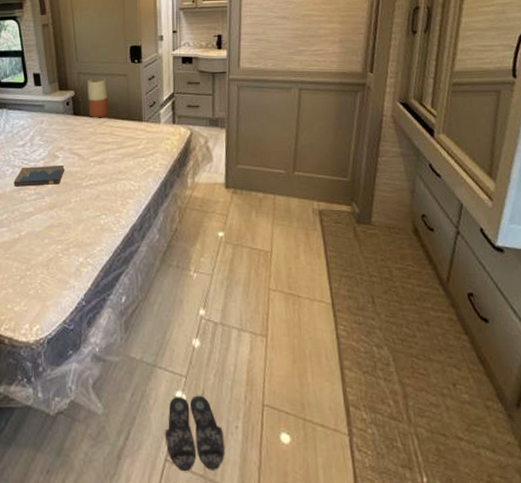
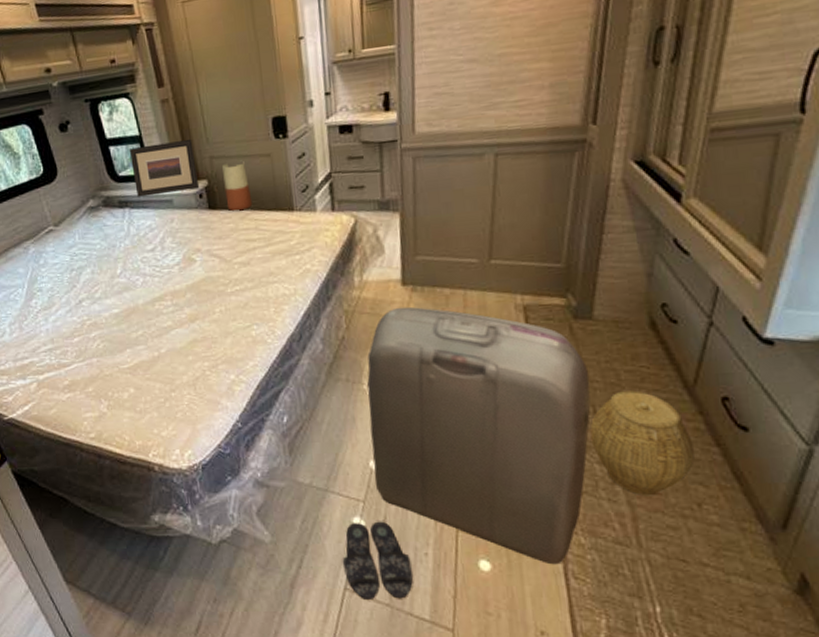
picture frame: none [12,57,68,101] -> present [129,138,200,197]
hardcover book: present [14,165,65,187] -> none [146,270,205,299]
suitcase: none [194,206,371,438] -> present [367,306,591,565]
woven basket: none [370,285,449,377] -> present [590,390,694,496]

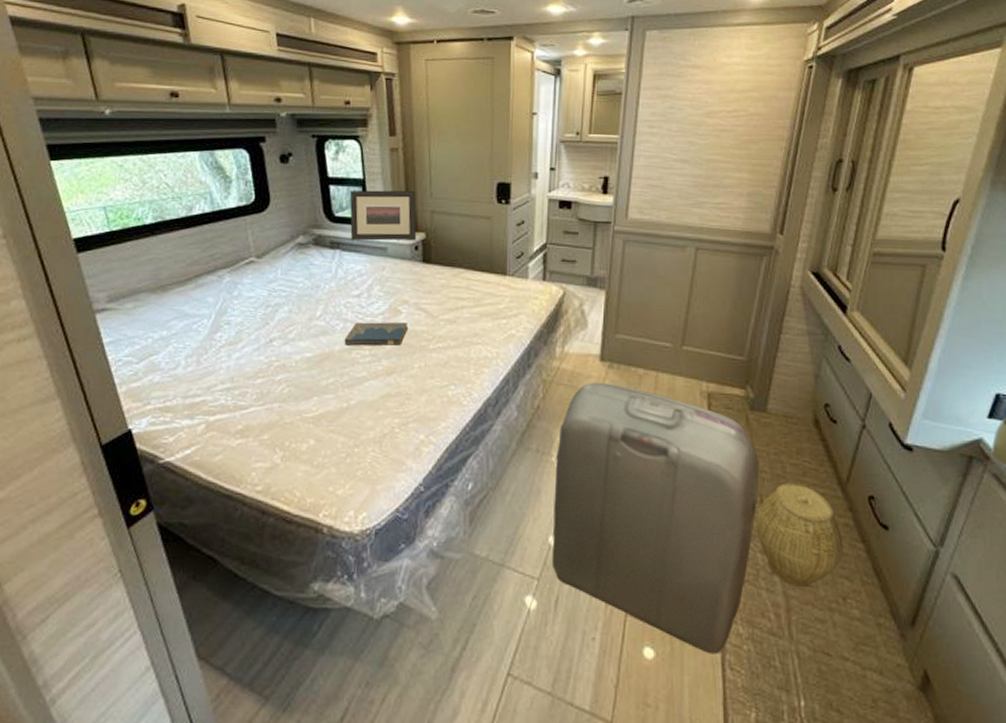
hardcover book: none [146,270,205,299] -> present [344,322,409,346]
vase: present [222,161,253,212] -> none [441,220,468,268]
slippers: present [342,521,413,601] -> none [508,601,578,688]

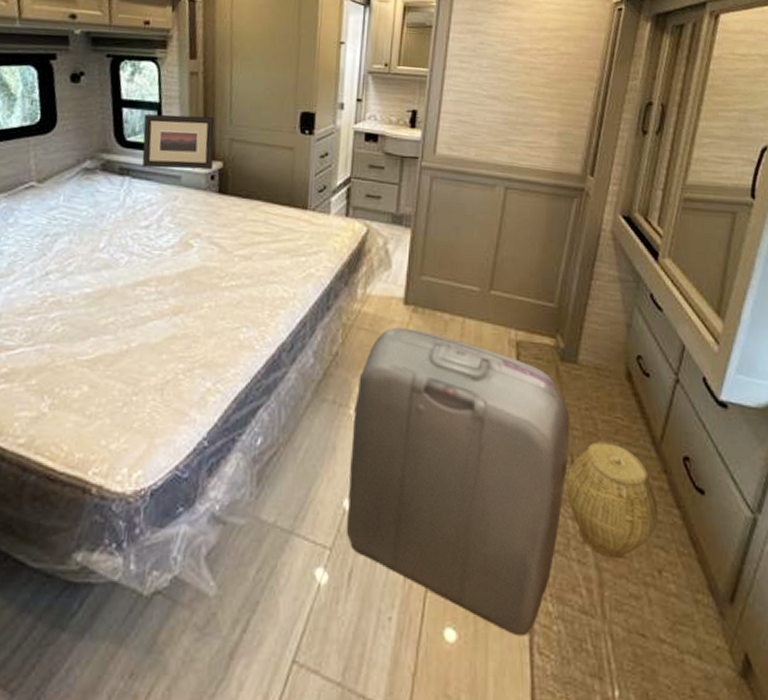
hardcover book: present [344,322,409,346] -> none [128,255,200,283]

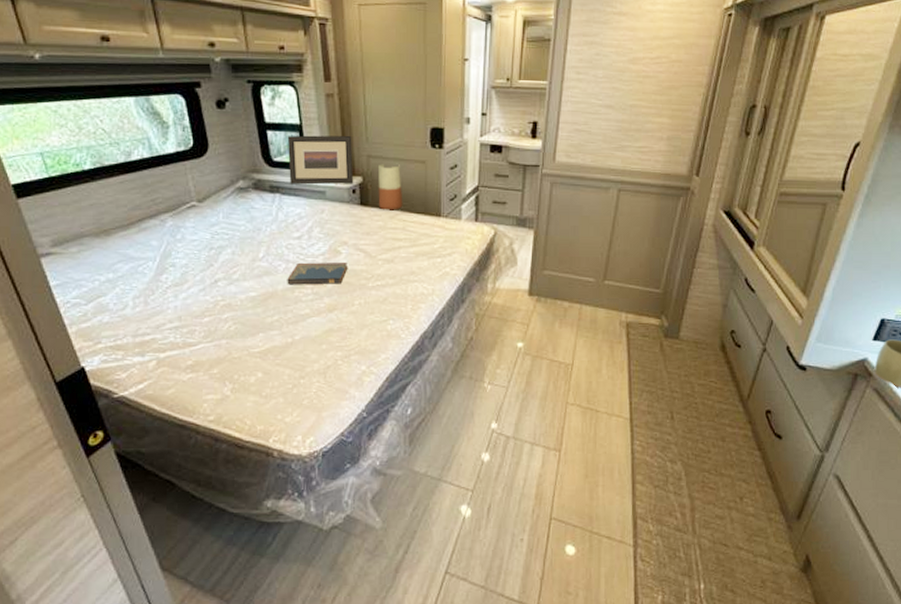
hardcover book: none [128,255,200,283] -> present [287,262,348,285]
vase: none [238,148,267,201] -> present [378,164,403,210]
suitcase: present [346,327,570,636] -> none [484,315,671,549]
woven basket: present [567,442,658,560] -> none [667,401,742,491]

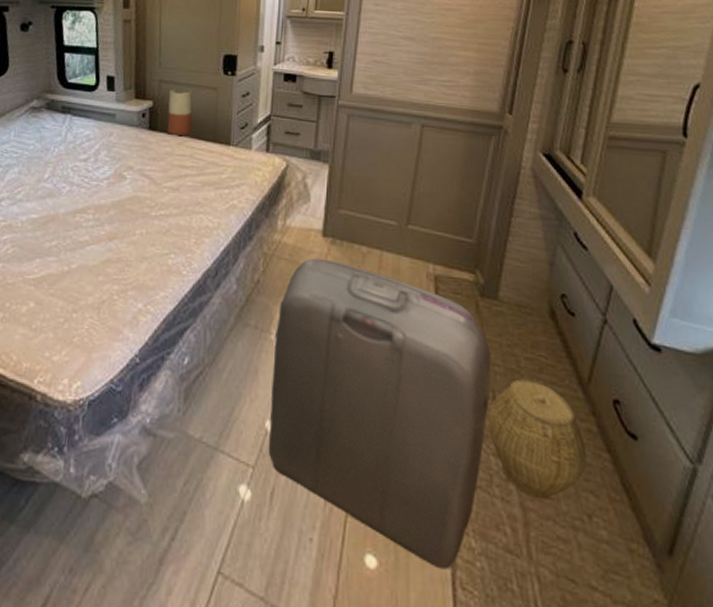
picture frame: present [287,135,354,185] -> none [81,58,146,108]
hardcover book: present [287,262,348,285] -> none [69,185,132,211]
suitcase: none [484,315,671,549] -> present [268,258,492,570]
woven basket: none [667,401,742,491] -> present [488,379,586,501]

